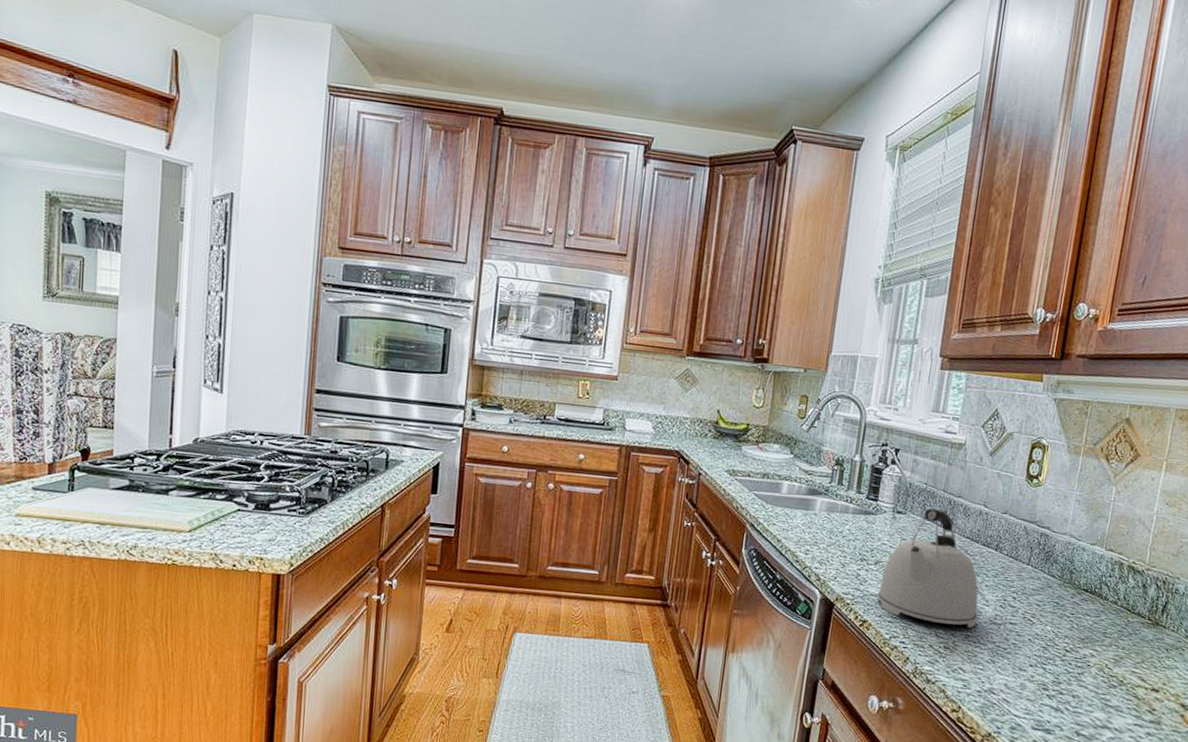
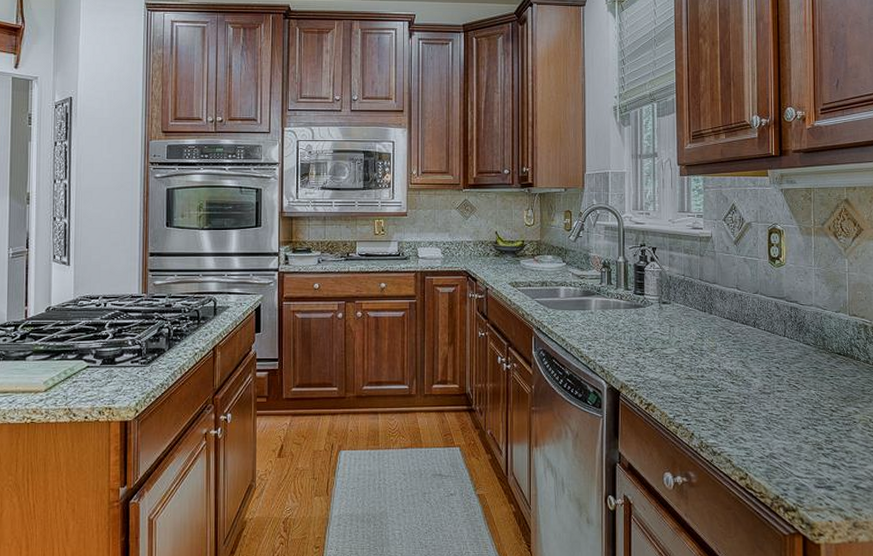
kettle: present [877,508,979,628] -> none [657,296,748,399]

